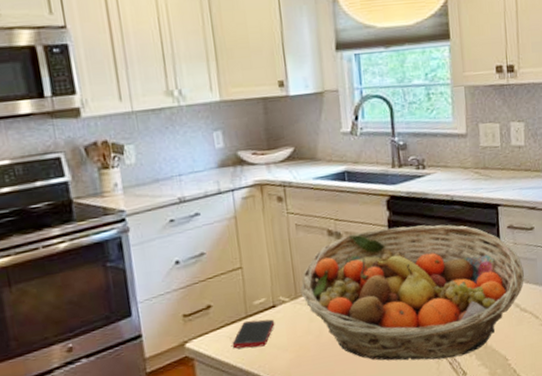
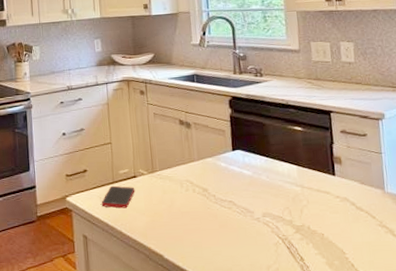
fruit basket: present [300,224,524,361] -> none [156,123,359,243]

